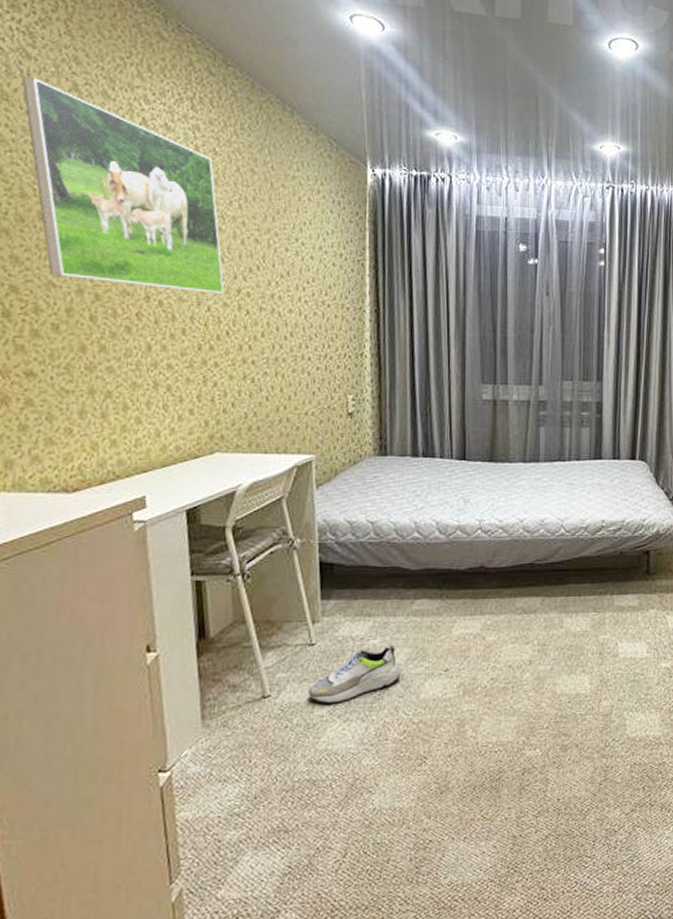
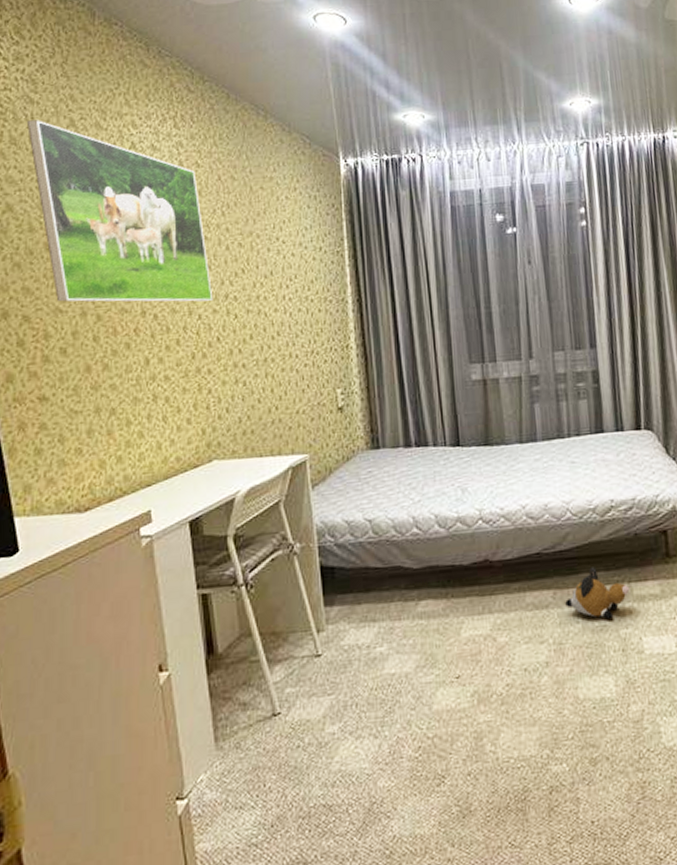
shoe: present [308,645,401,704] -> none [318,652,411,720]
plush toy: none [552,579,612,626] -> present [565,567,630,620]

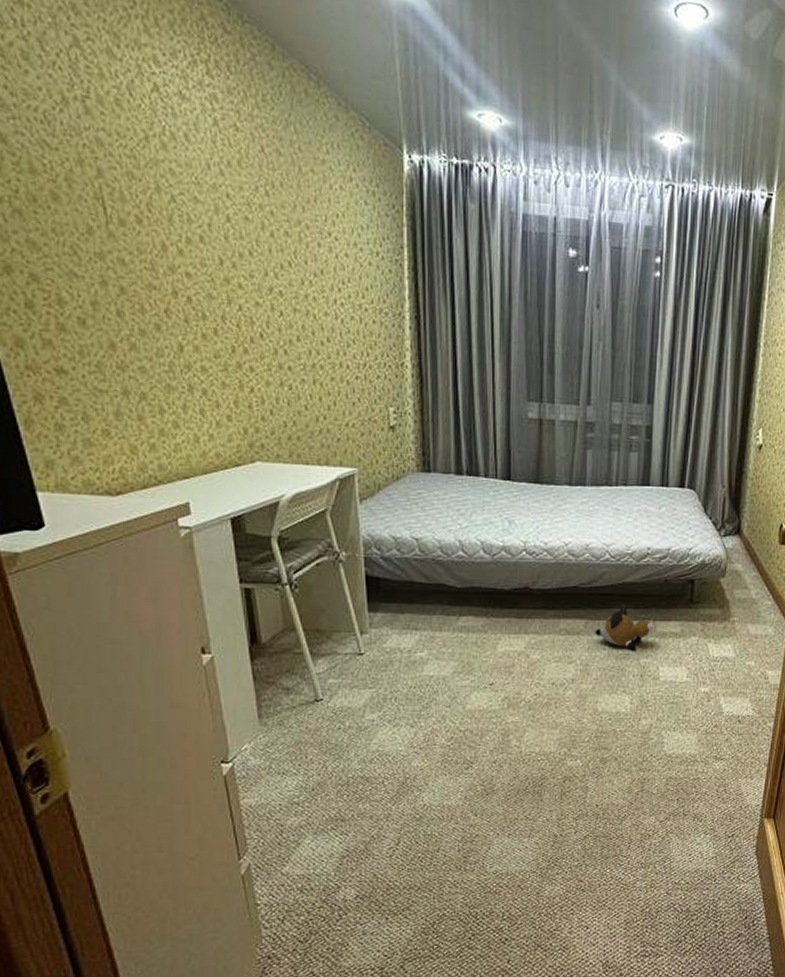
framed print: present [26,120,214,302] -> none [15,27,256,292]

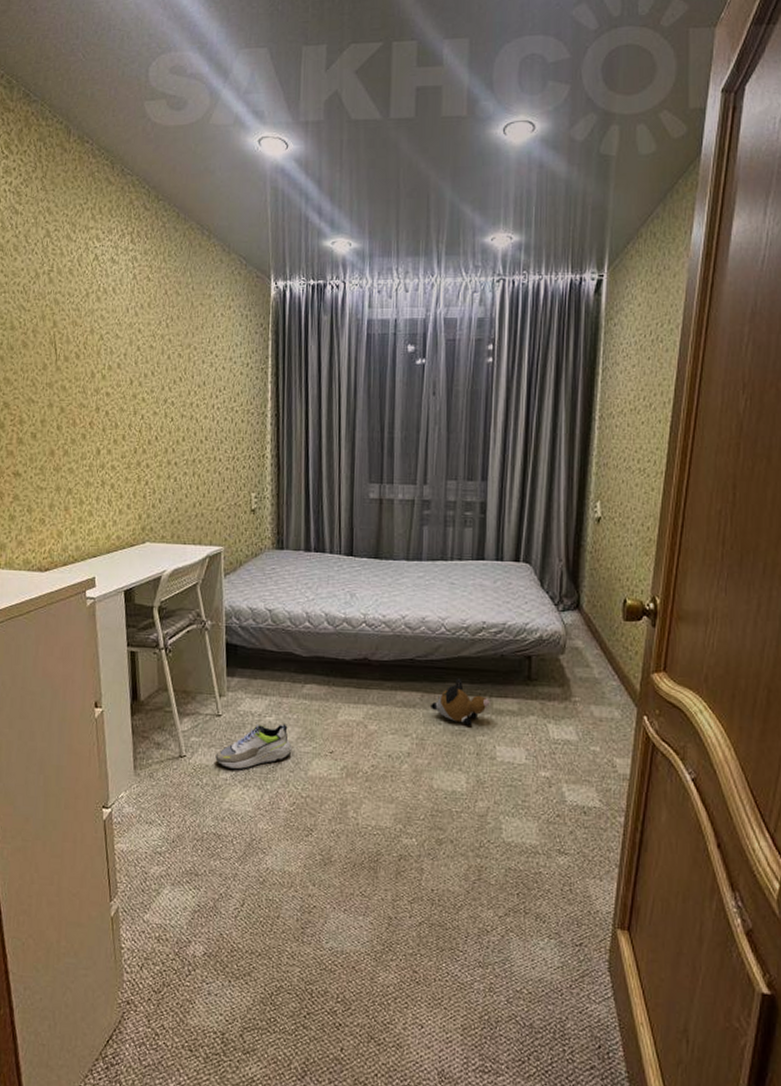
shoe: none [359,659,448,710] -> present [215,724,292,770]

